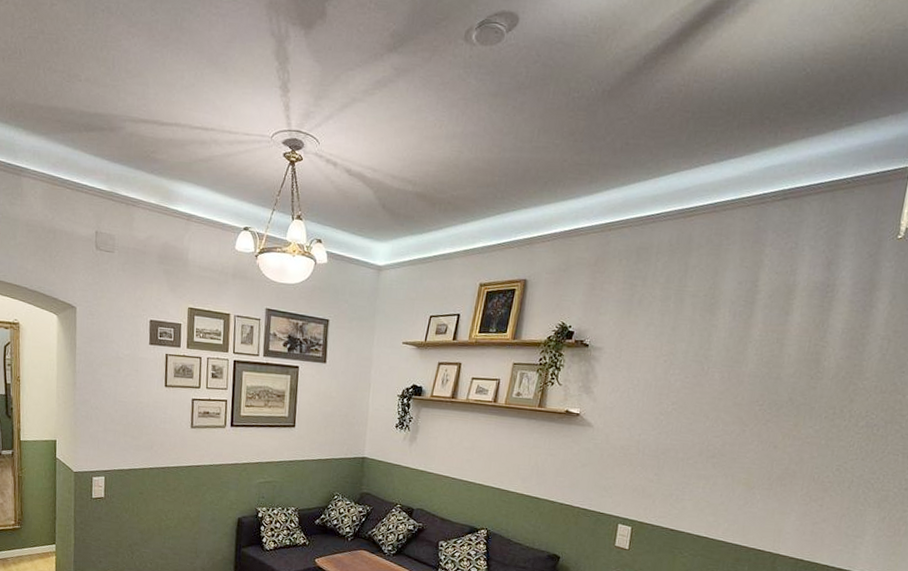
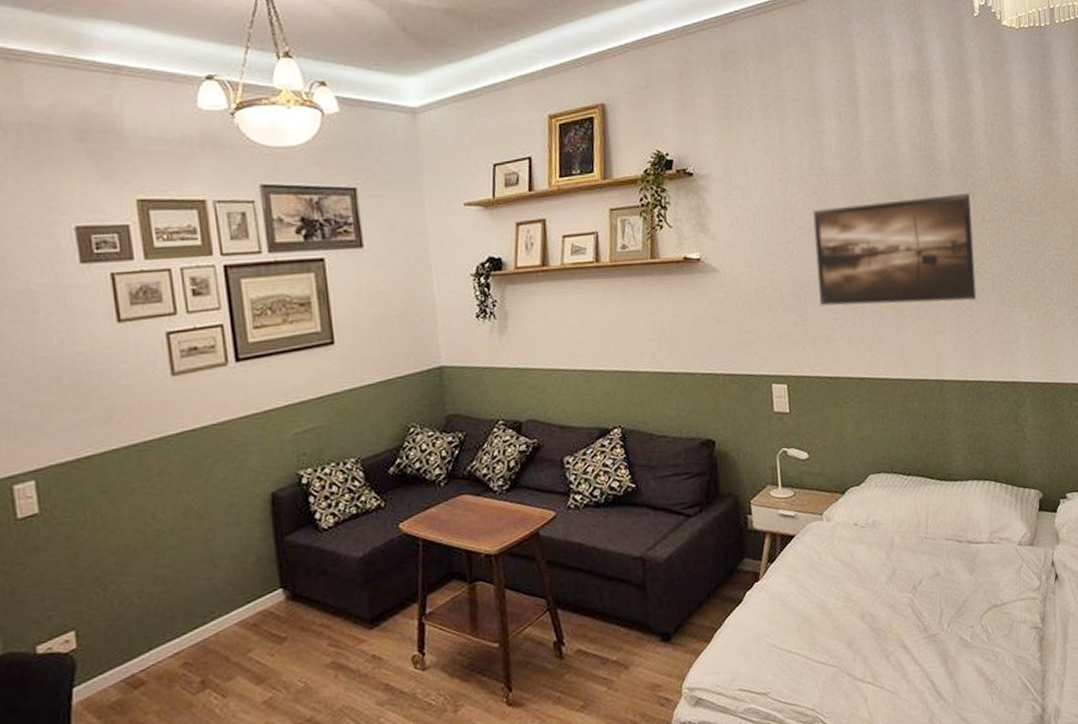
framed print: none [675,389,851,494] -> present [812,191,978,307]

